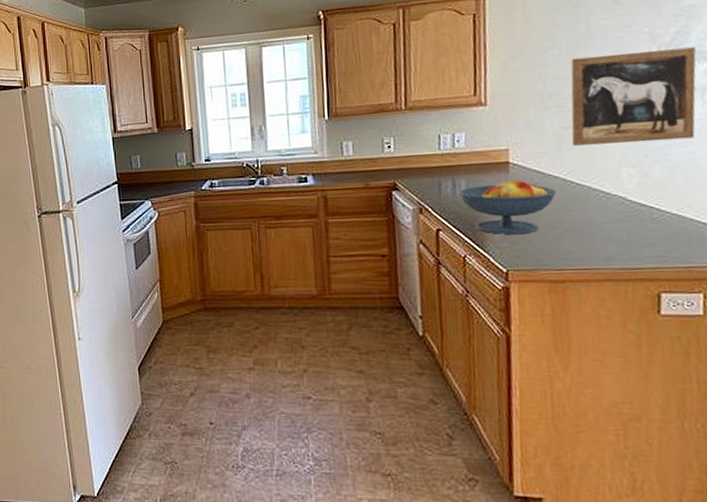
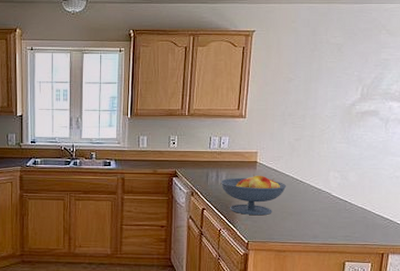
wall art: present [570,47,697,146] -> none [300,89,385,155]

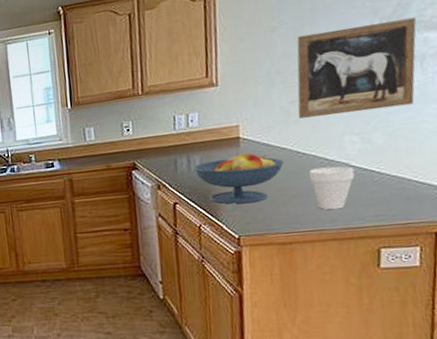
wall art: none [300,89,385,155] -> present [296,17,417,119]
cup: none [302,194,334,228] -> present [308,166,355,210]

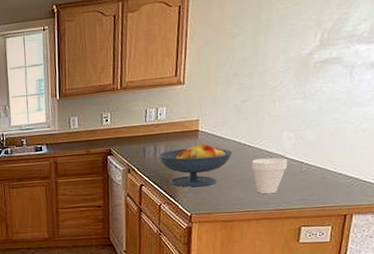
wall art: present [296,17,417,119] -> none [248,31,350,116]

